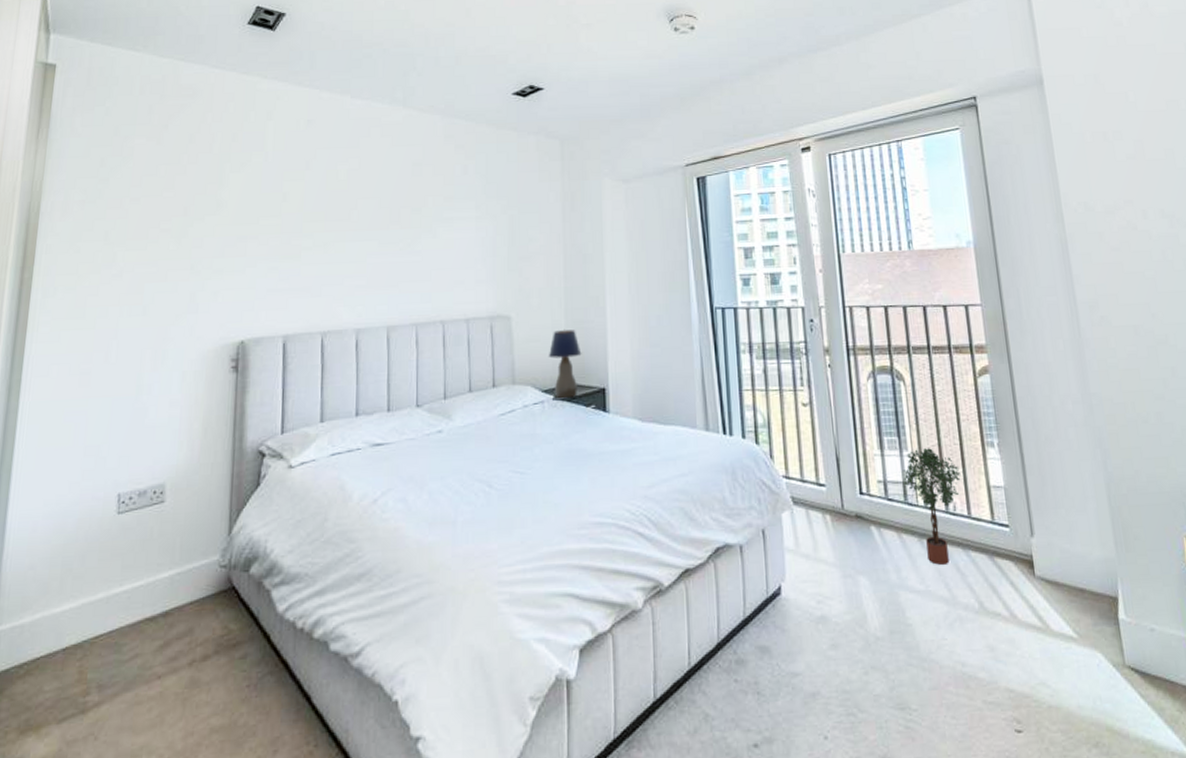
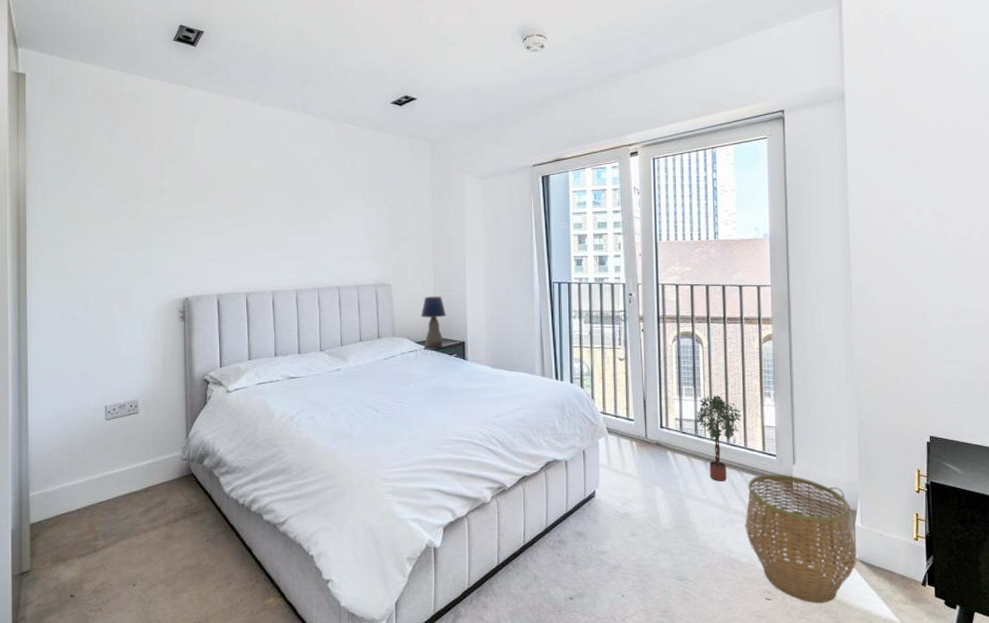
basket: none [976,551,1127,734] -> present [745,474,857,603]

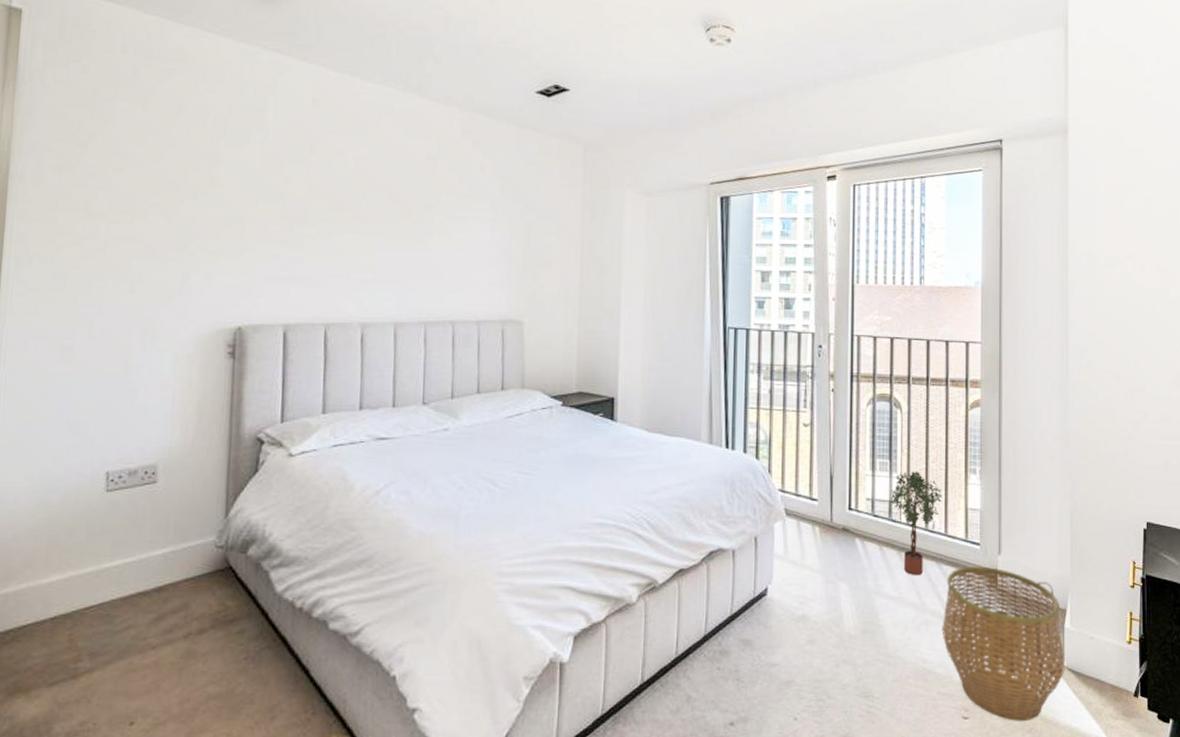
table lamp: present [420,295,447,348] -> none [559,338,593,404]

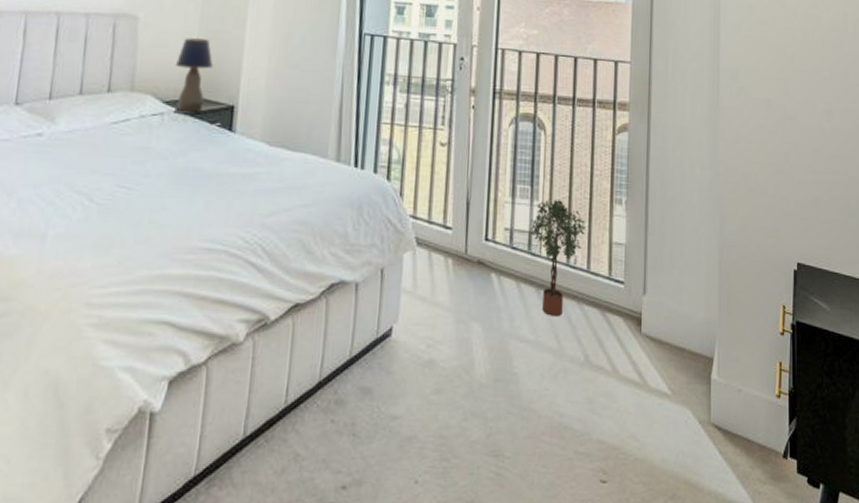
table lamp: none [559,338,593,404] -> present [175,37,214,112]
basket: present [942,566,1065,721] -> none [581,307,711,486]

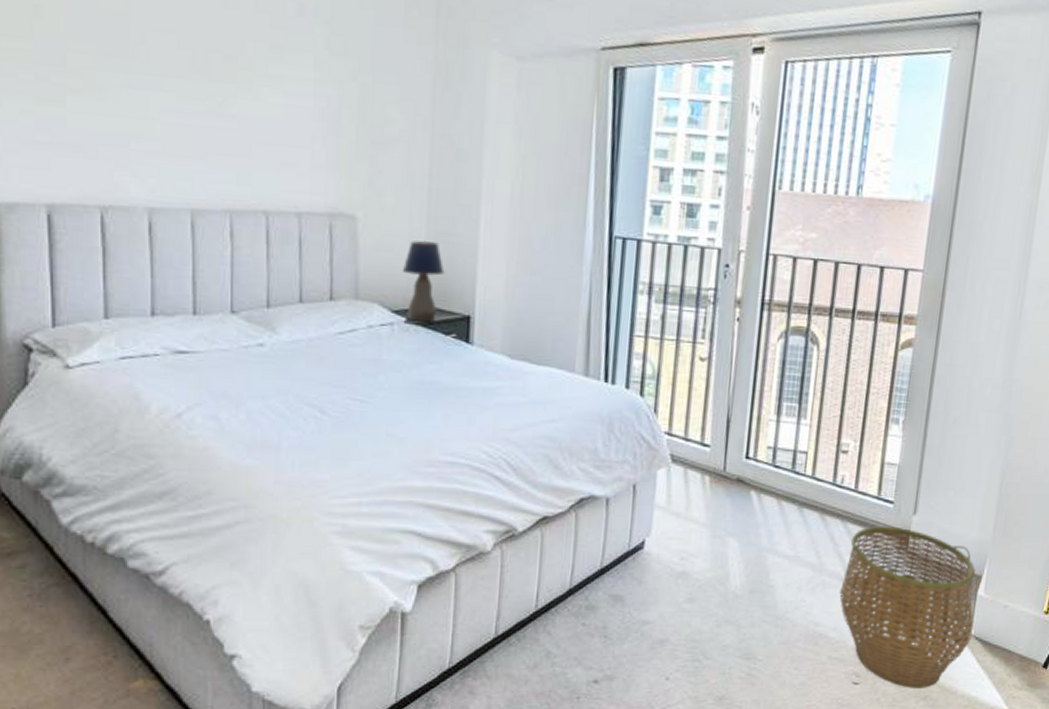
potted tree: present [530,200,586,316] -> none [794,418,856,533]
basket: none [581,307,711,486] -> present [839,526,976,688]

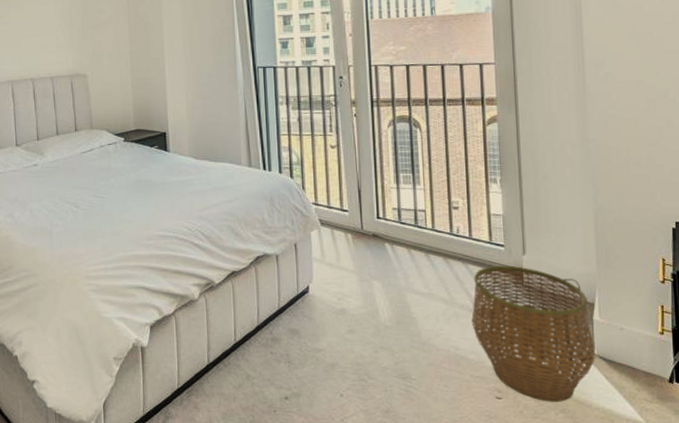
table lamp: present [401,240,445,322] -> none [118,85,146,140]

